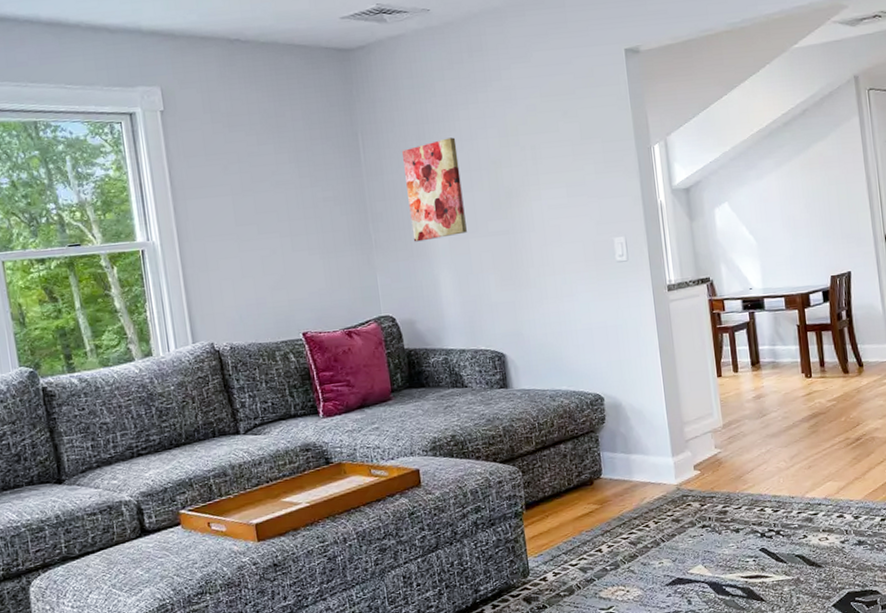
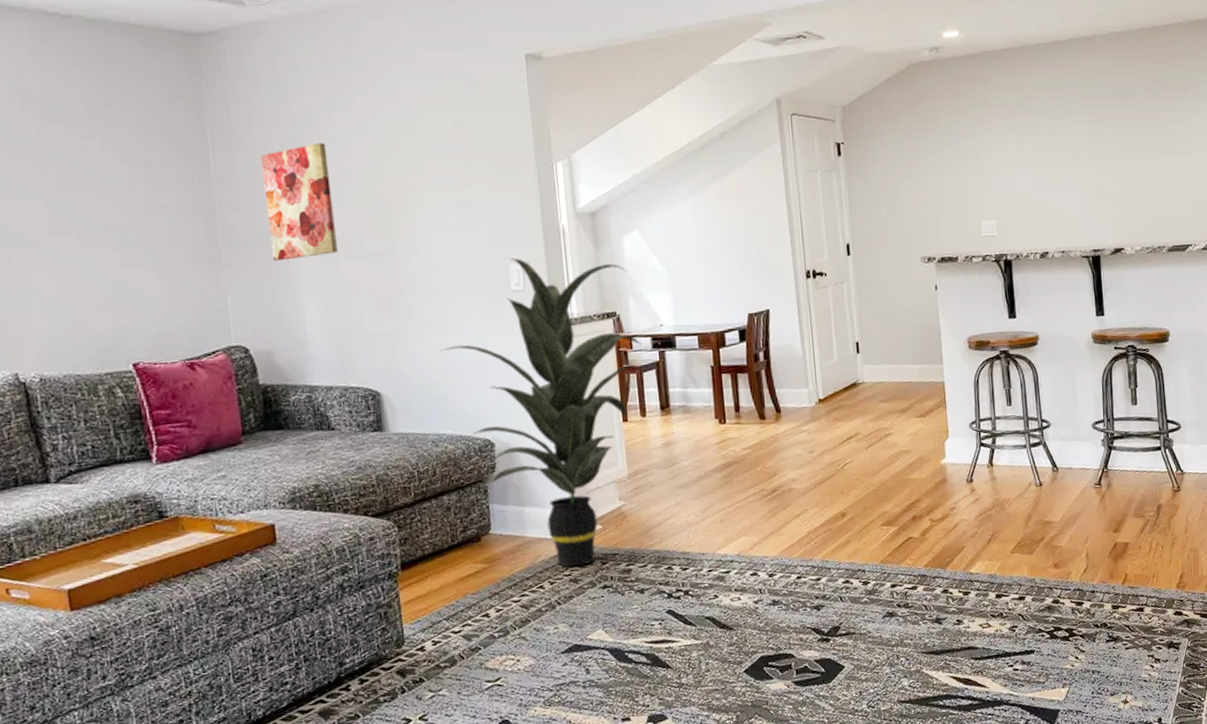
indoor plant: none [555,232,734,508] -> present [440,258,642,567]

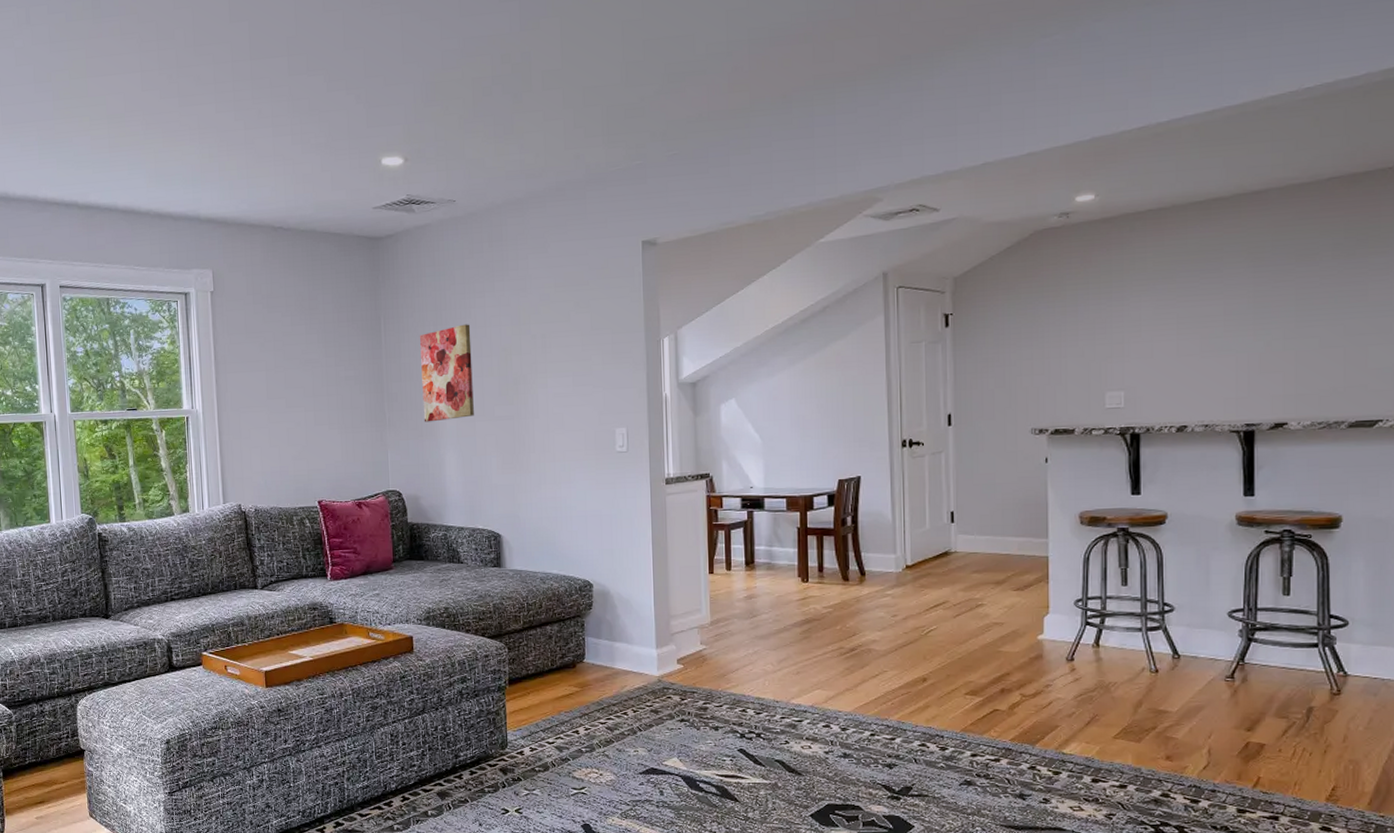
indoor plant: present [440,258,642,567] -> none [552,423,731,699]

